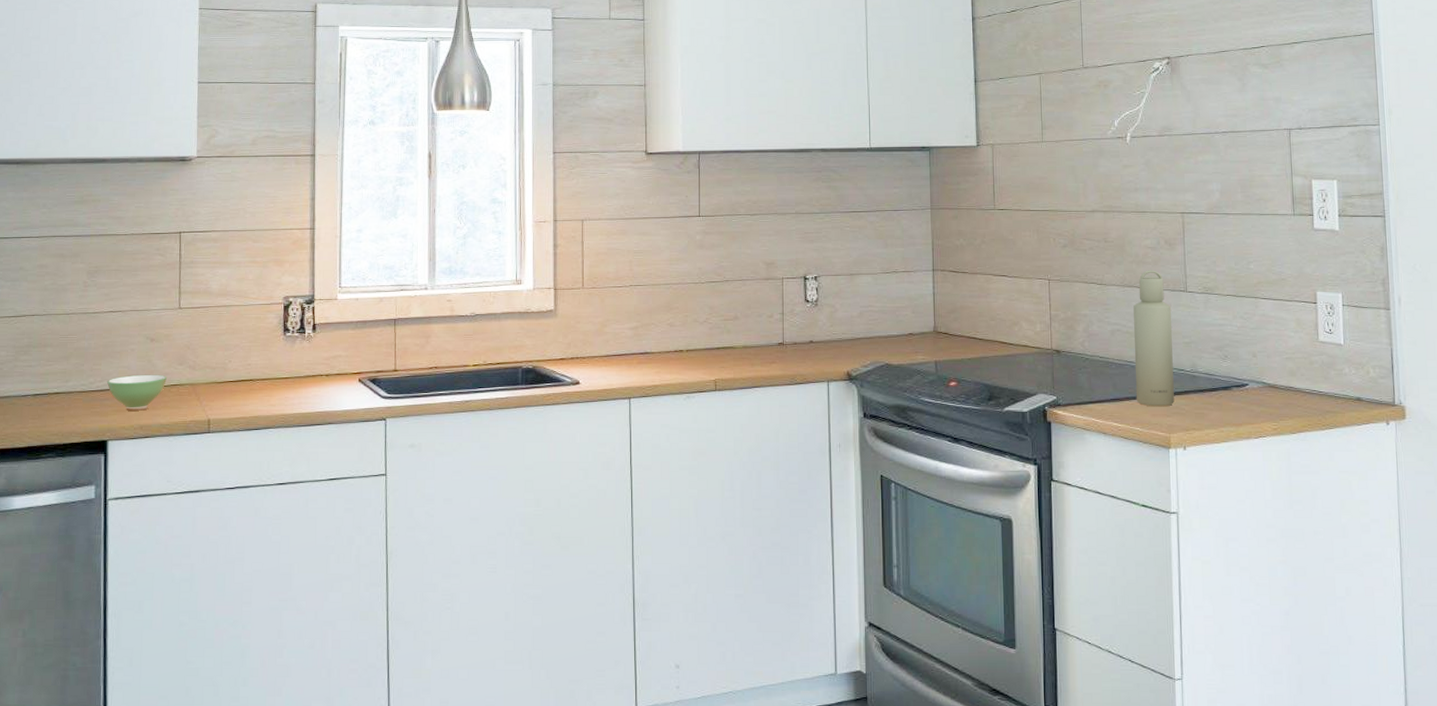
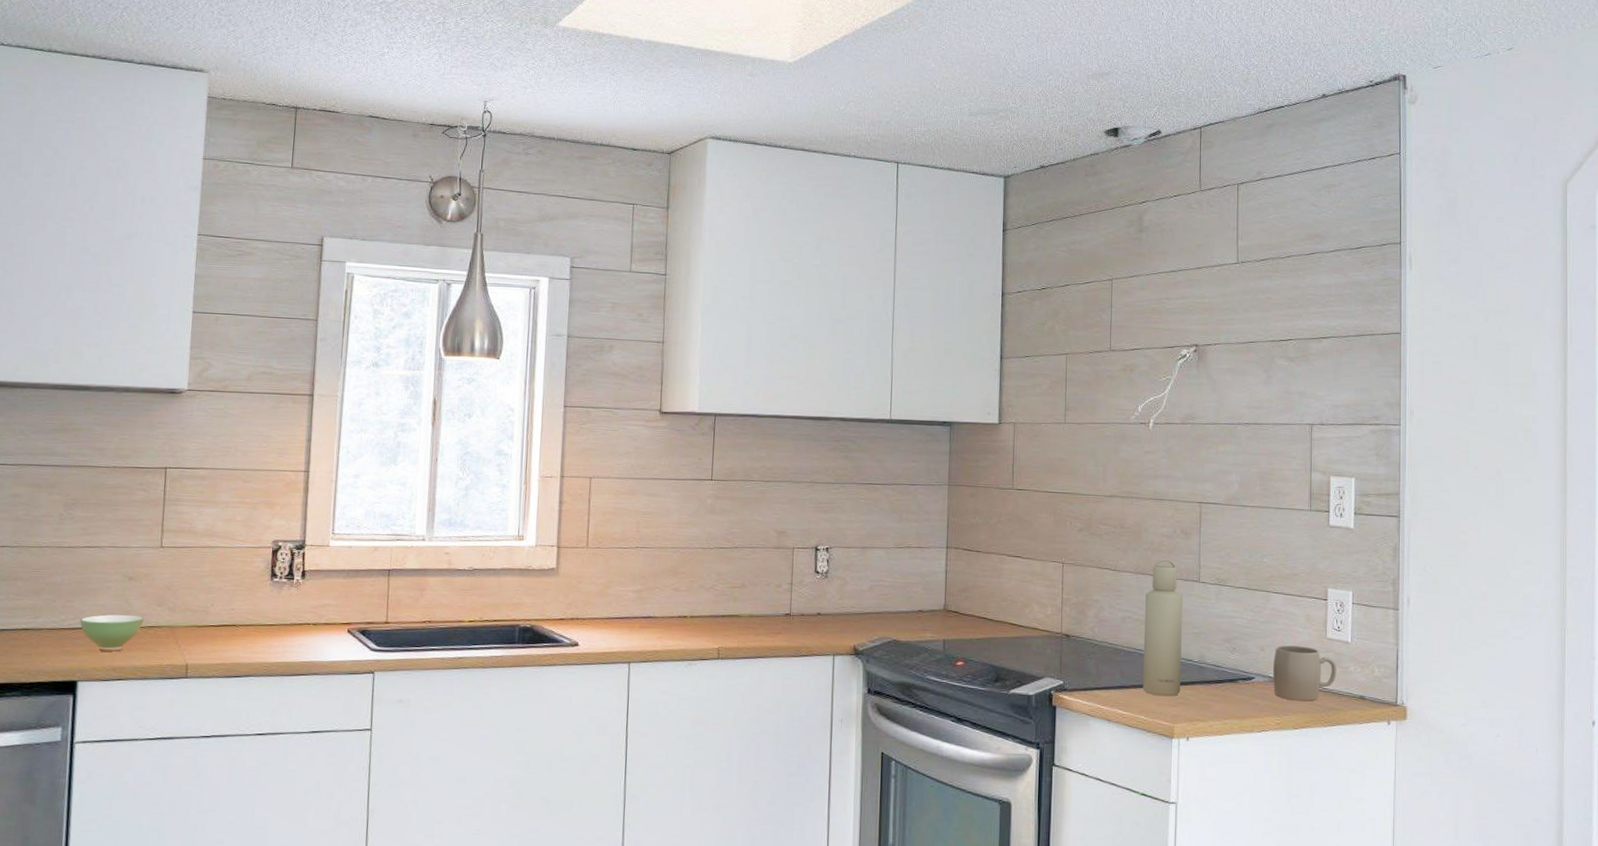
mug: none [1265,350,1331,406] -> present [1272,645,1337,702]

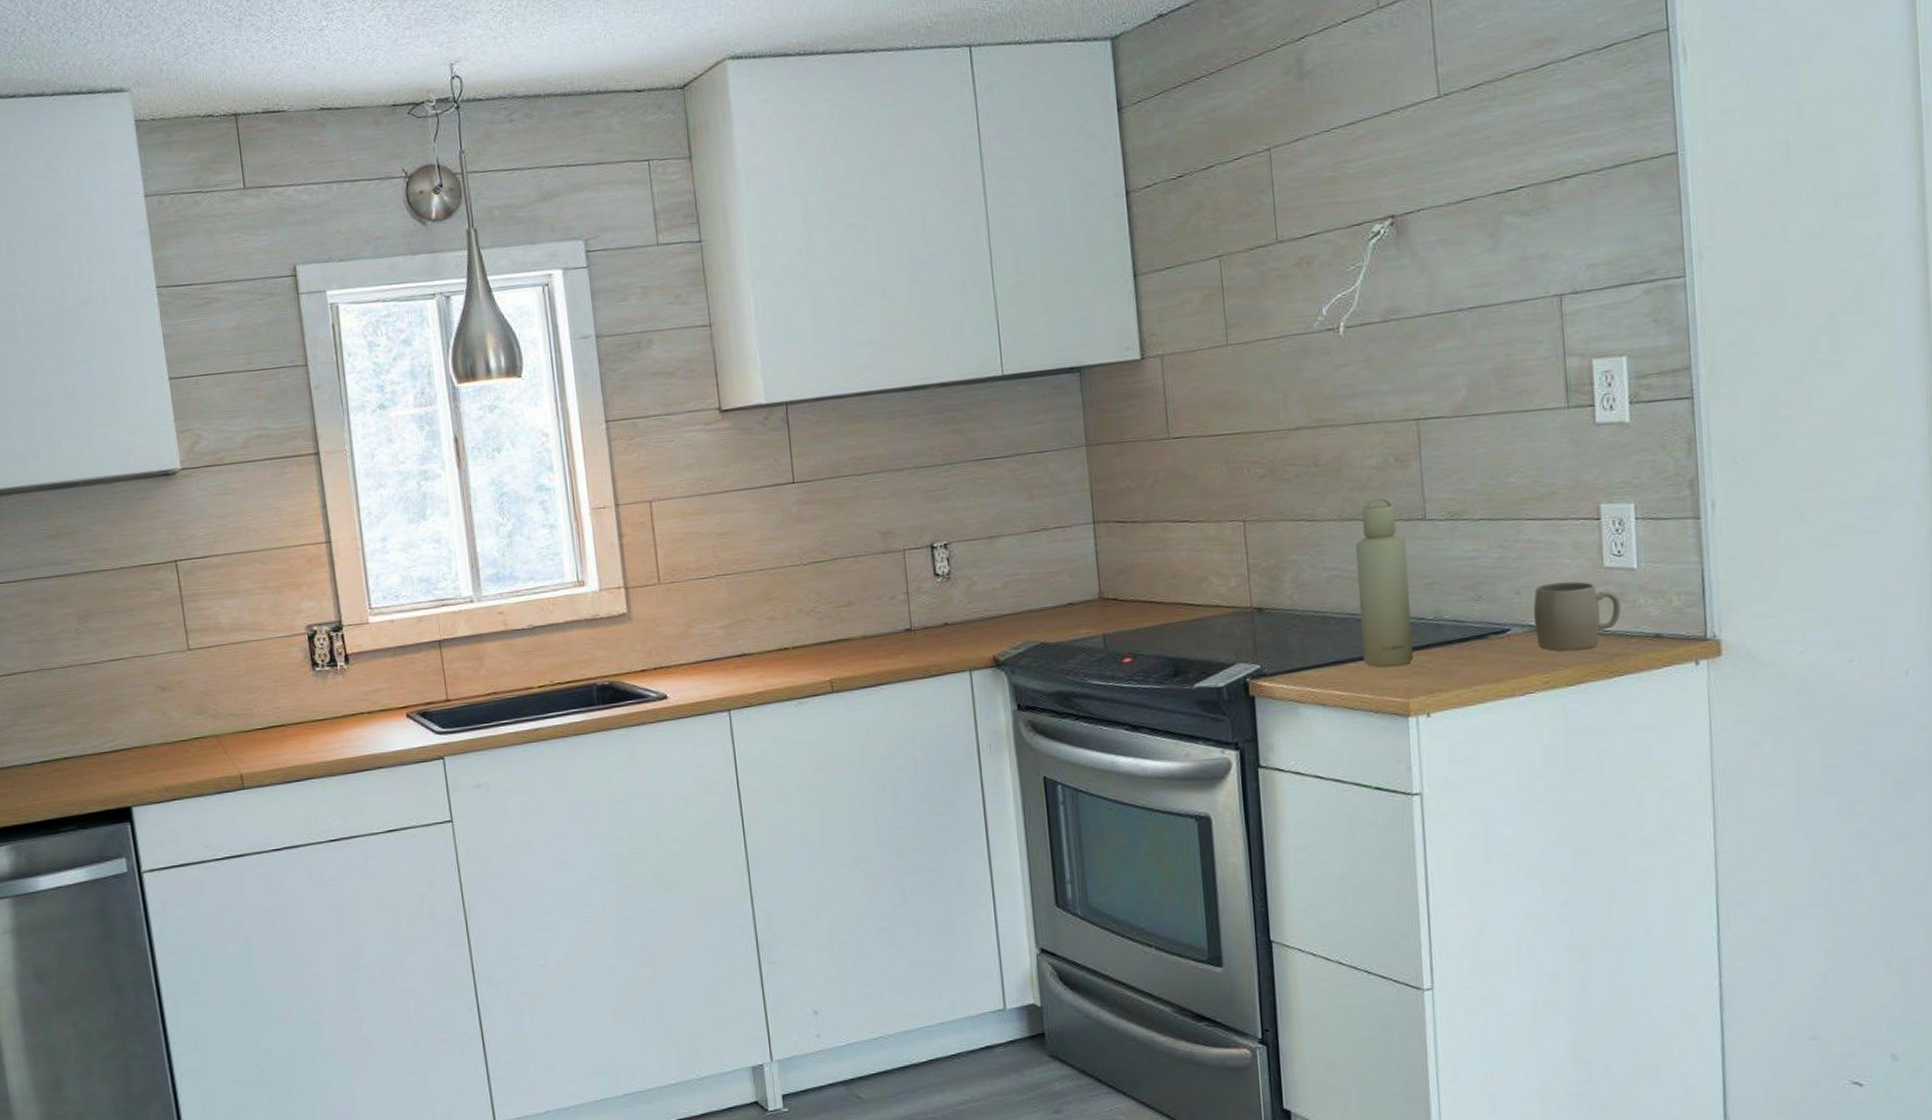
bowl: present [79,614,144,652] -> none [119,727,187,772]

